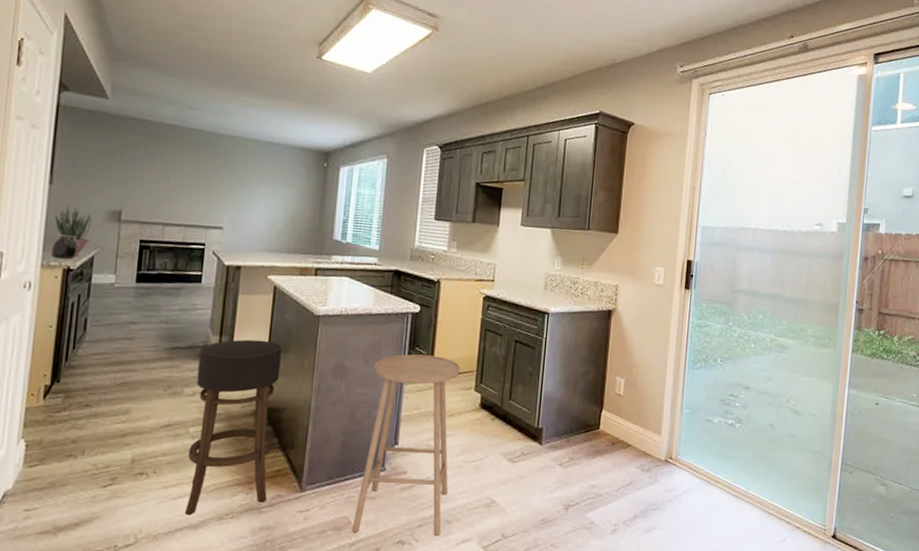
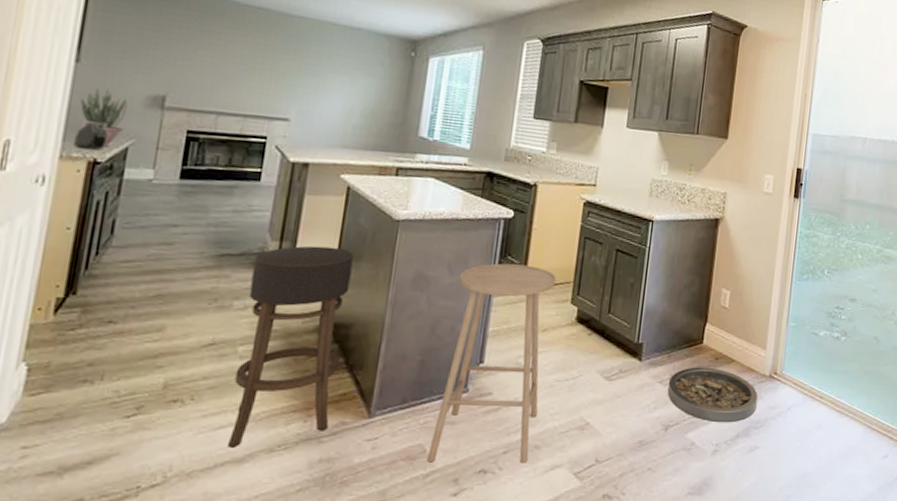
pet bowl: none [567,451,655,503] -> present [667,367,758,422]

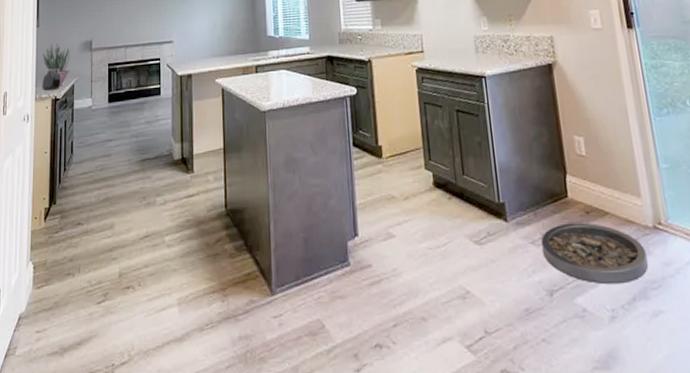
bar stool: present [227,245,354,448] -> none [166,142,241,328]
stool: present [426,263,557,463] -> none [322,137,419,338]

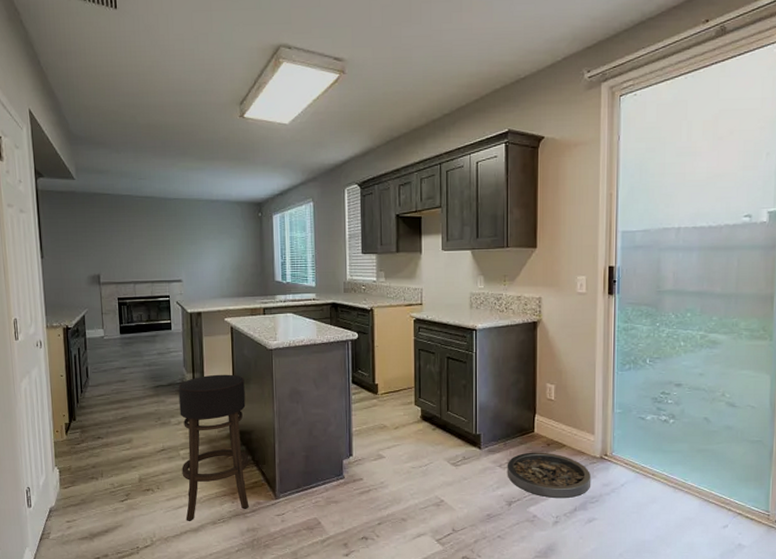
jar: present [41,67,62,91] -> none [51,298,72,321]
potted plant: present [42,43,70,87] -> none [49,275,79,317]
bar stool: none [166,142,241,328] -> present [178,374,249,521]

